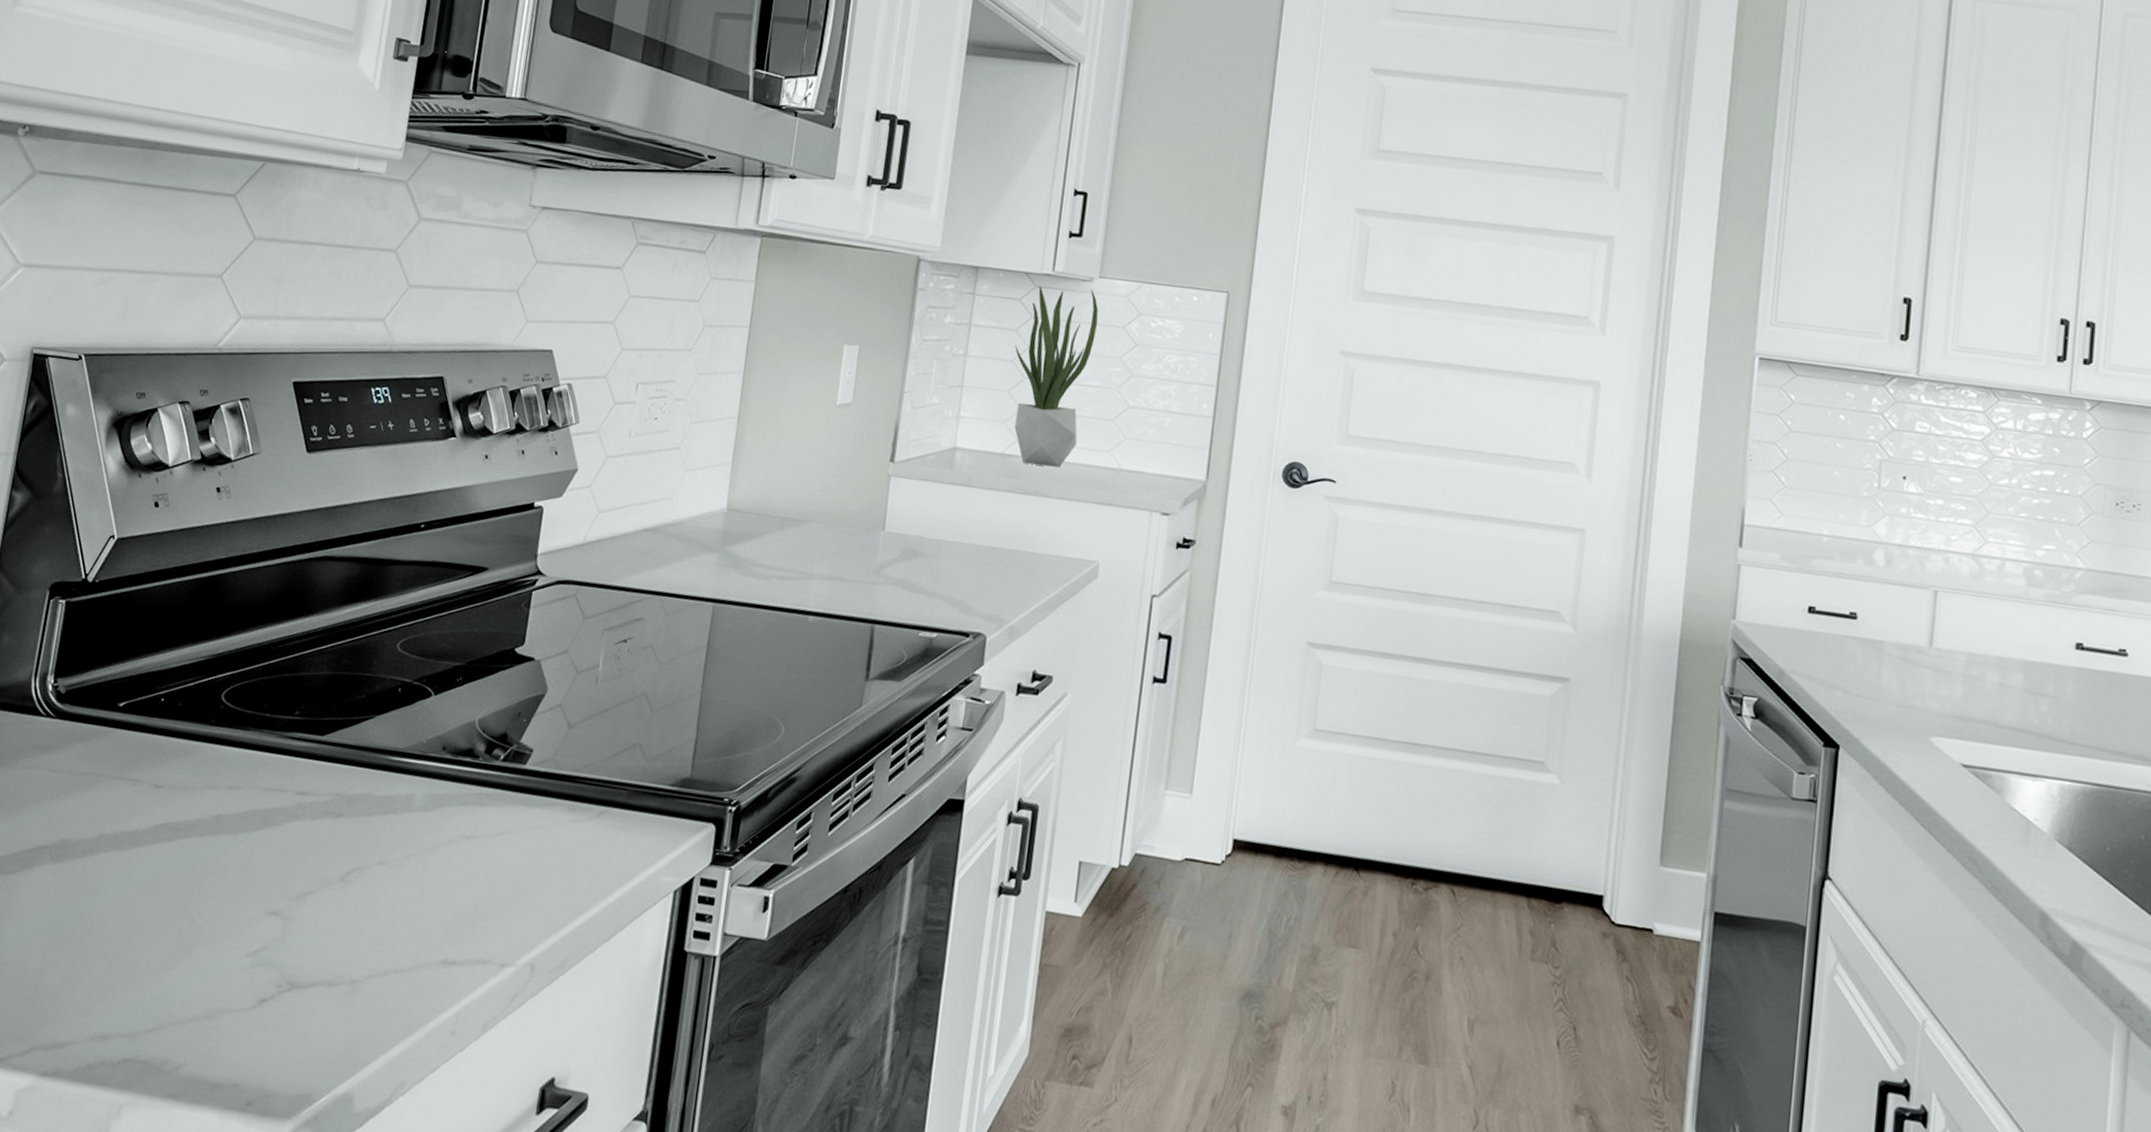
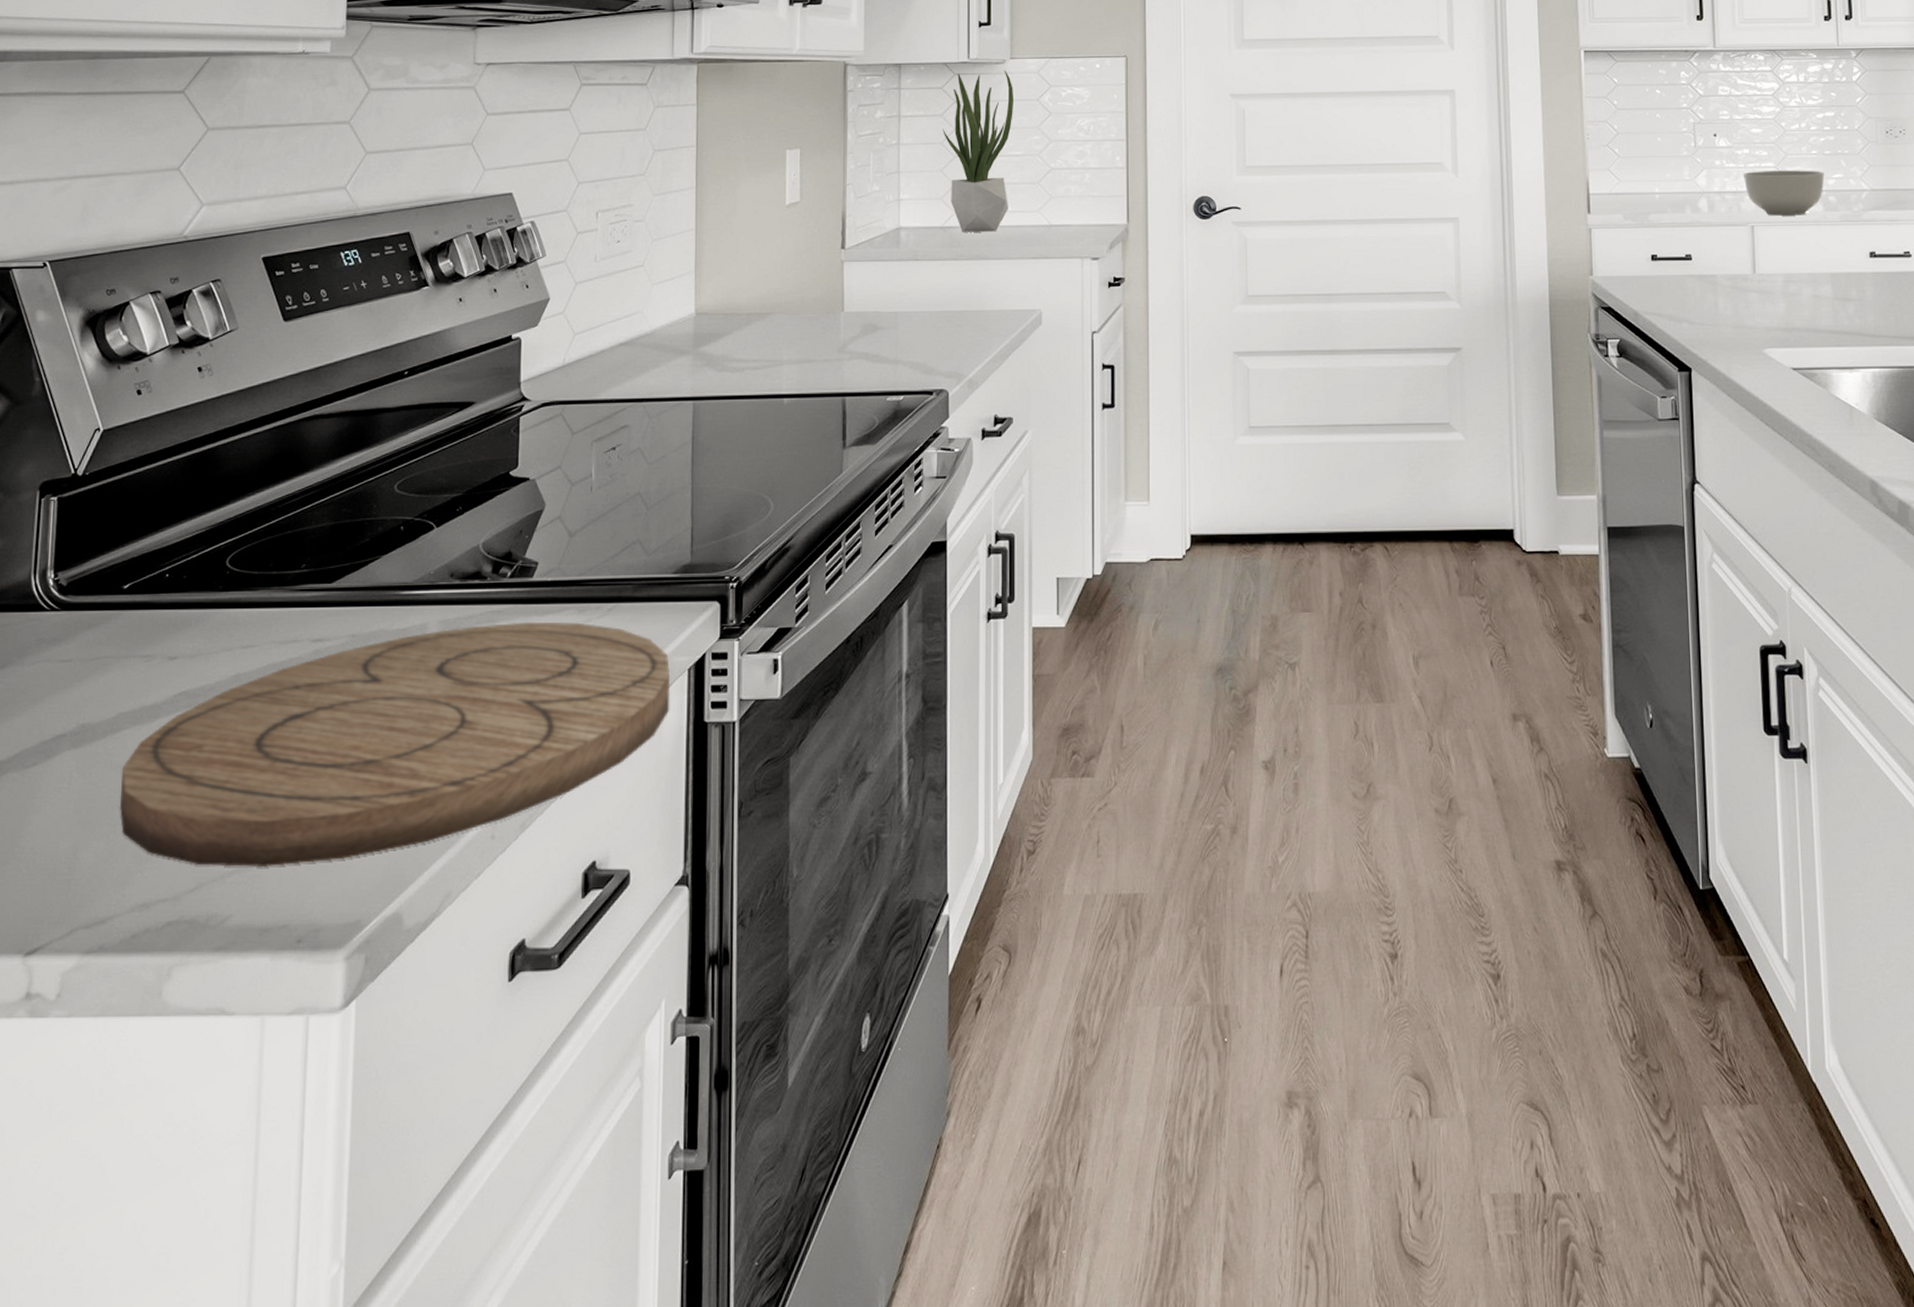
cutting board: none [89,804,656,1027] -> present [119,621,671,868]
bowl: none [1932,526,2033,587] -> present [1743,170,1825,216]

